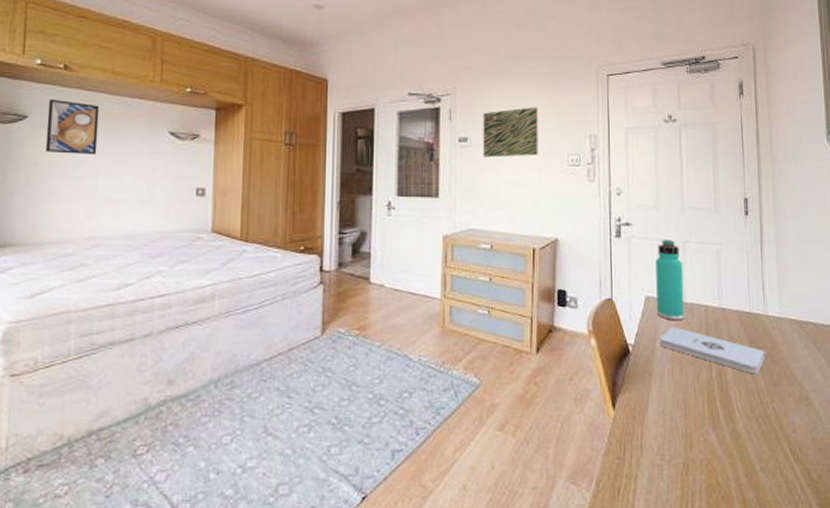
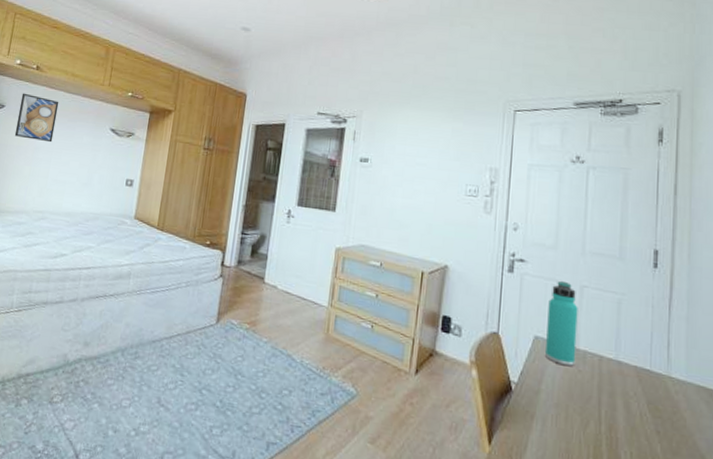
wall art: present [483,107,538,158] -> none [382,135,440,182]
notepad: present [660,327,765,375] -> none [545,371,664,438]

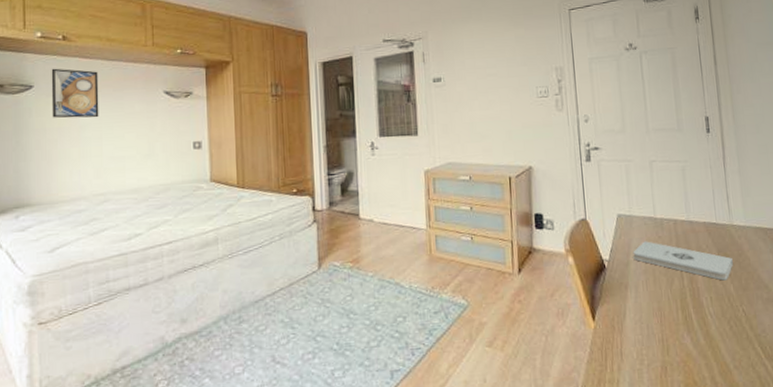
thermos bottle: present [545,280,578,367] -> none [625,160,655,236]
notepad: none [545,371,664,438] -> present [633,241,733,281]

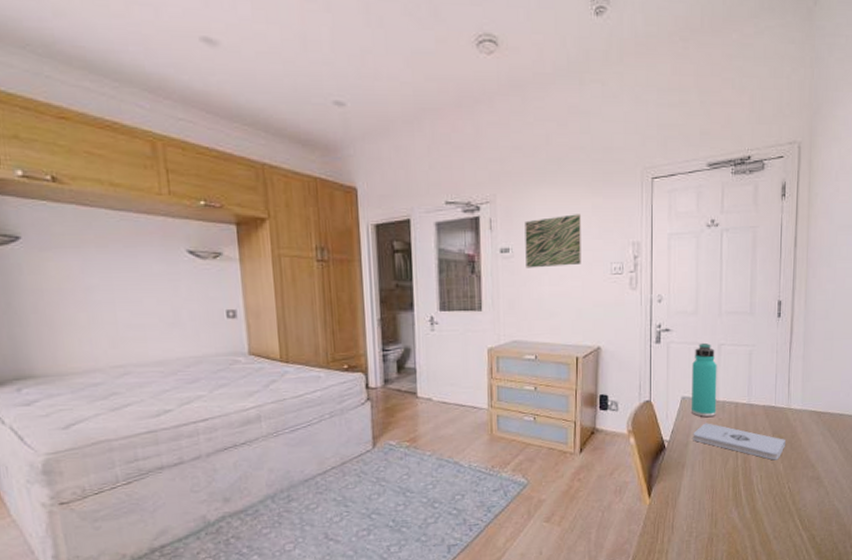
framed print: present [51,68,99,118] -> none [41,216,109,279]
wall art: none [454,45,509,95] -> present [525,214,581,268]
thermos bottle: none [625,160,655,236] -> present [692,342,717,418]

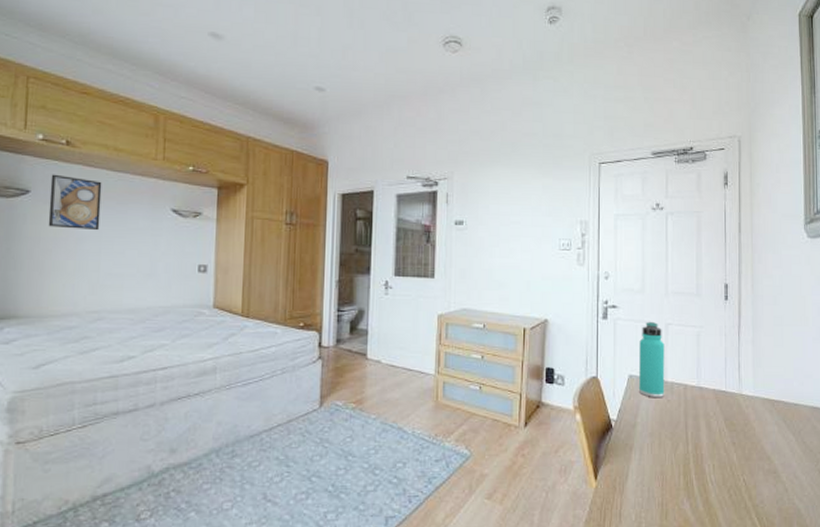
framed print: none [41,216,109,279] -> present [48,174,102,231]
wall art: present [525,214,581,268] -> none [478,192,532,241]
notepad: present [693,423,785,461] -> none [641,404,738,449]

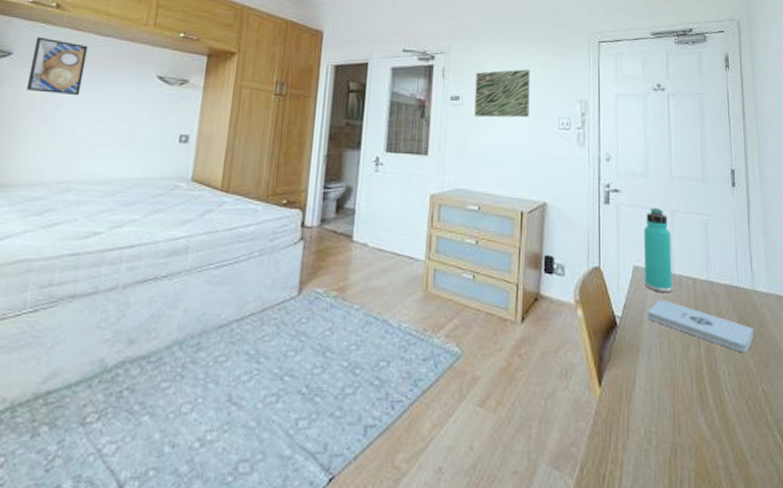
wall art: none [478,192,532,241] -> present [474,69,530,118]
notepad: none [641,404,738,449] -> present [647,299,754,353]

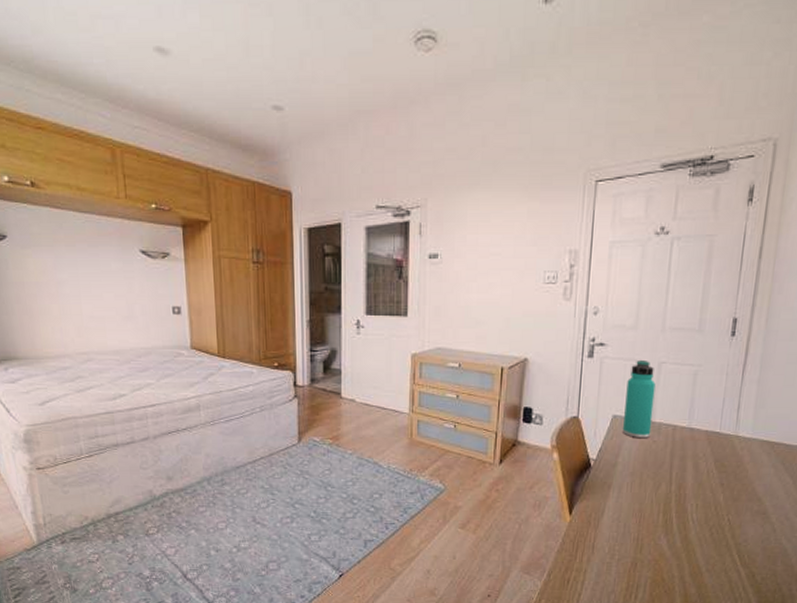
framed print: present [26,36,89,96] -> none [23,217,76,275]
wall art: present [474,69,530,118] -> none [454,219,515,275]
notepad: present [647,299,754,353] -> none [622,444,729,490]

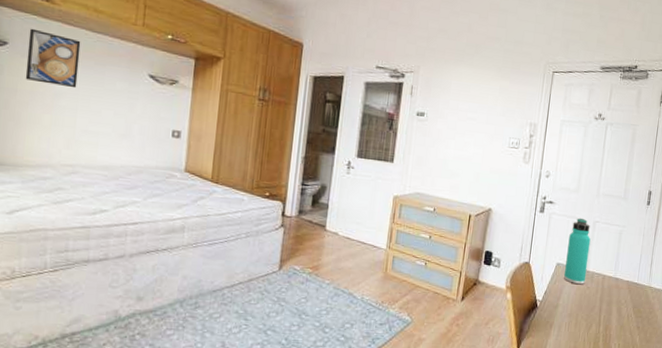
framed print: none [23,217,76,275] -> present [25,28,81,88]

